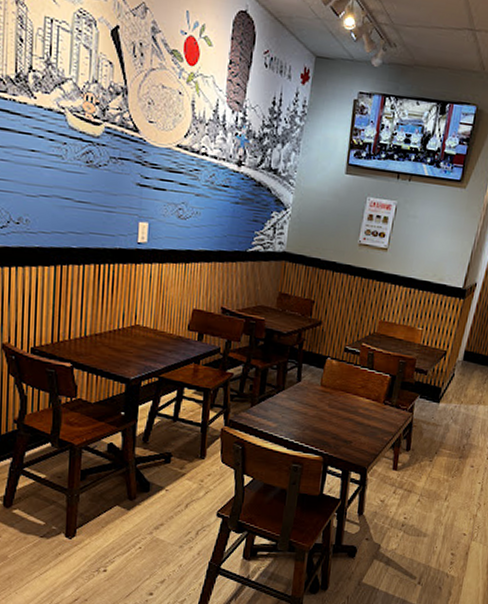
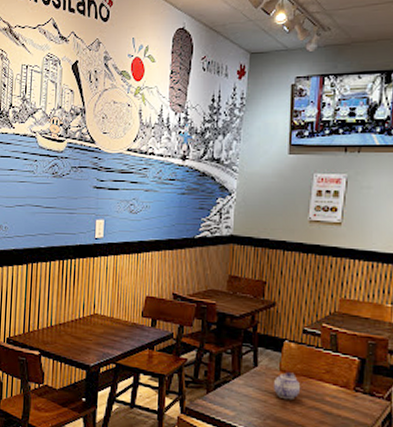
teapot: none [314,387,338,412] -> present [274,372,300,400]

